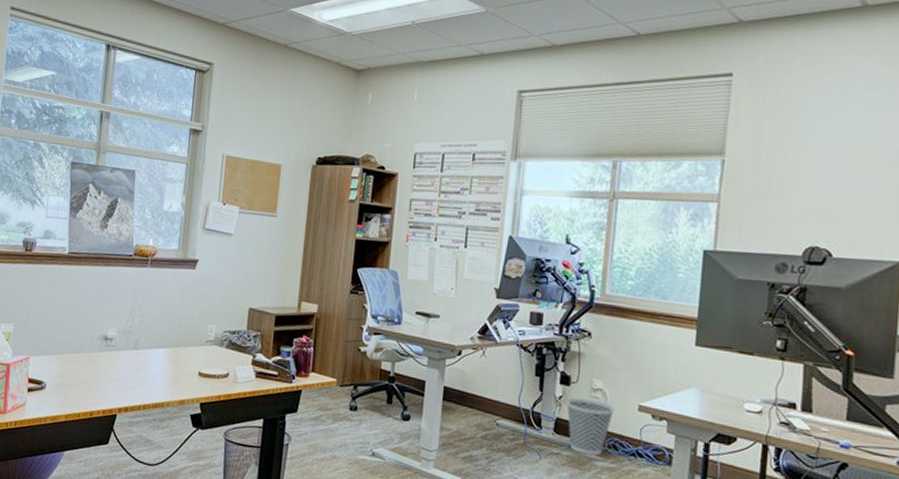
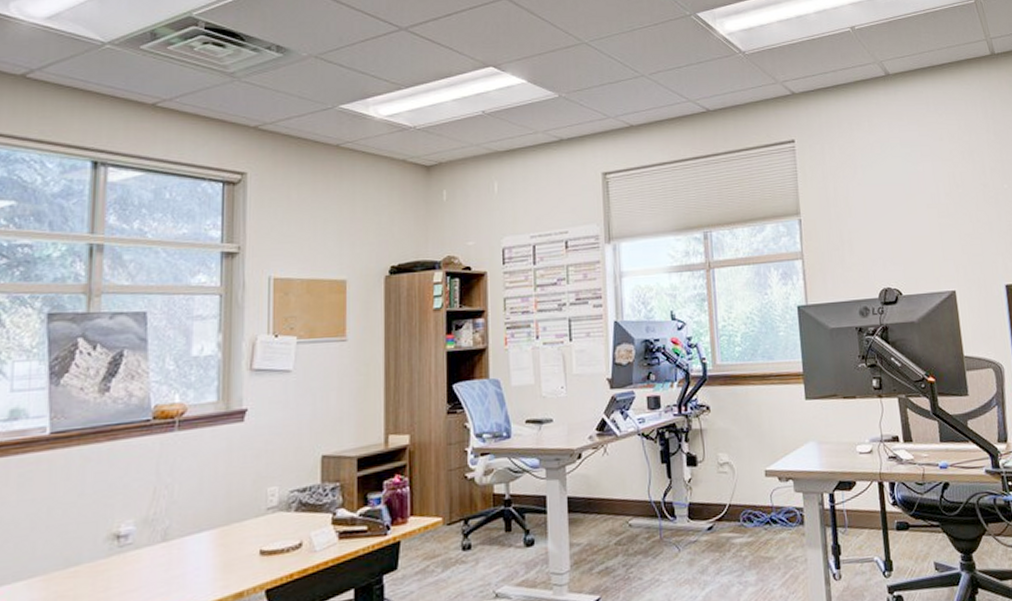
wastebasket: present [567,397,614,456] -> none [697,475,743,535]

